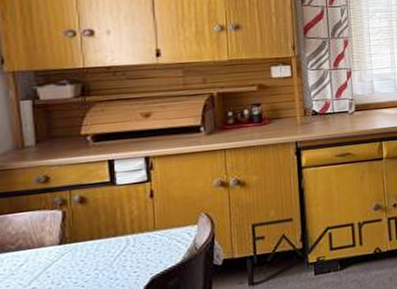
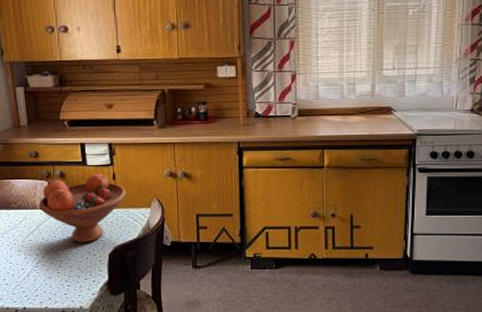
fruit bowl: none [47,192,167,280] -> present [38,174,126,243]

